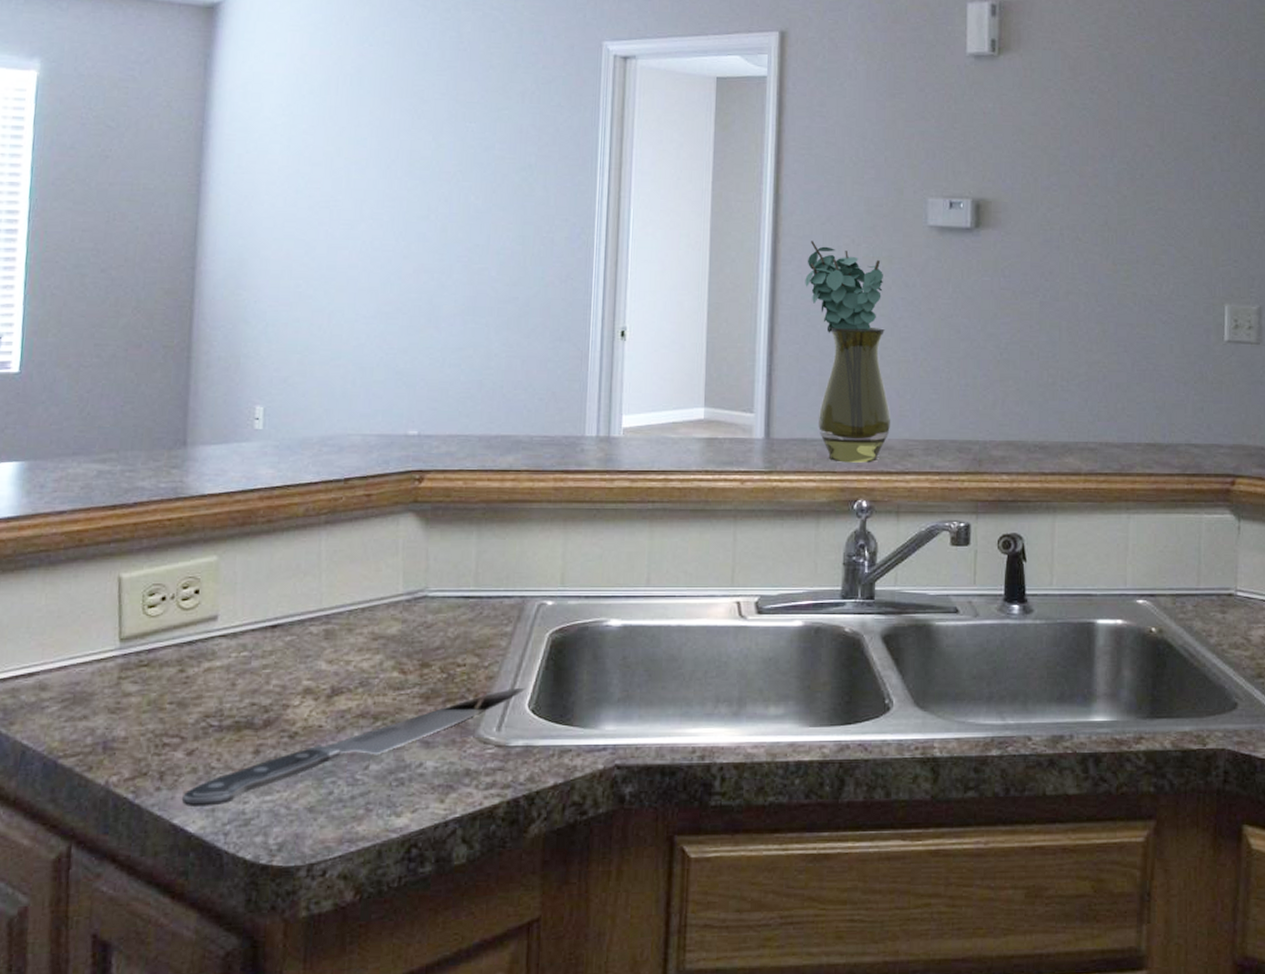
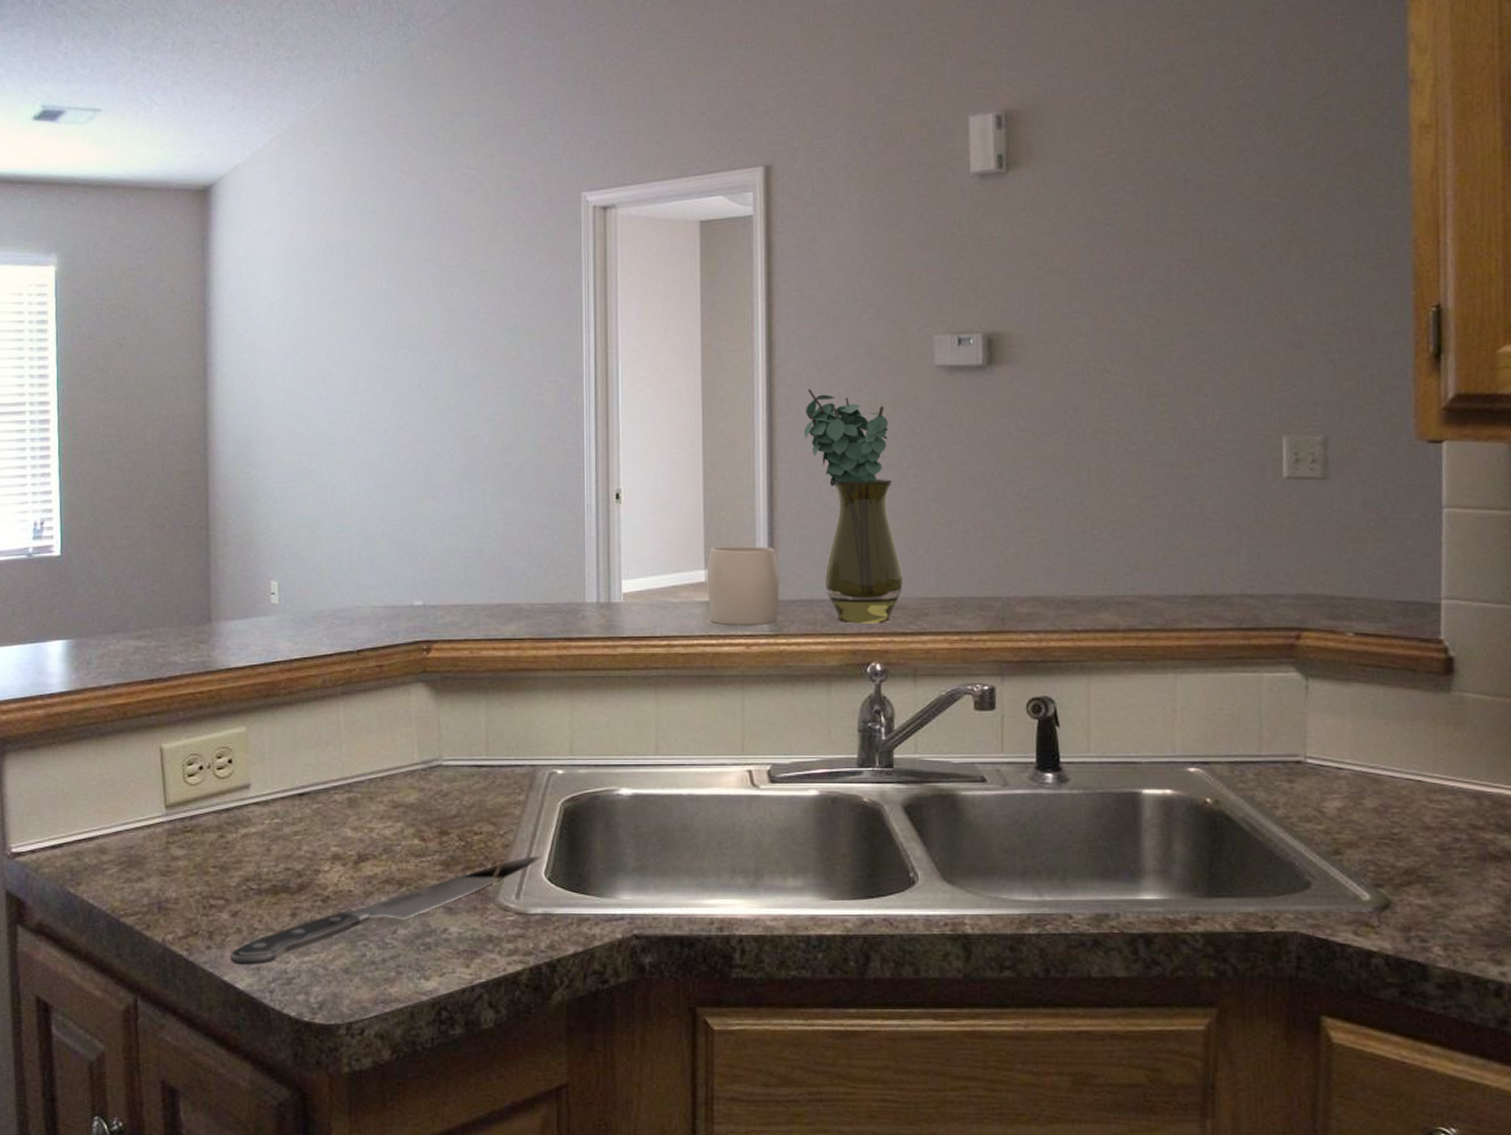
mug: none [706,385,776,463] -> present [707,546,779,626]

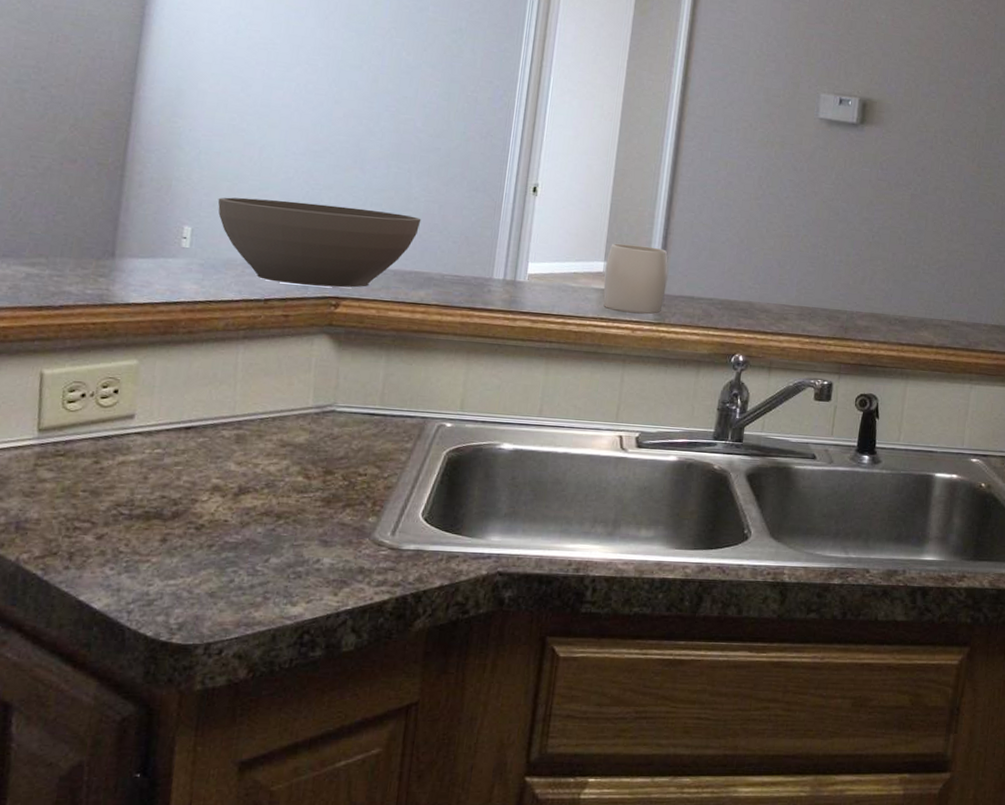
kitchen knife: present [229,856,542,965] -> none [88,498,422,587]
bowl: none [299,541,502,632] -> present [217,197,422,288]
vase: present [804,389,904,624] -> none [704,122,775,323]

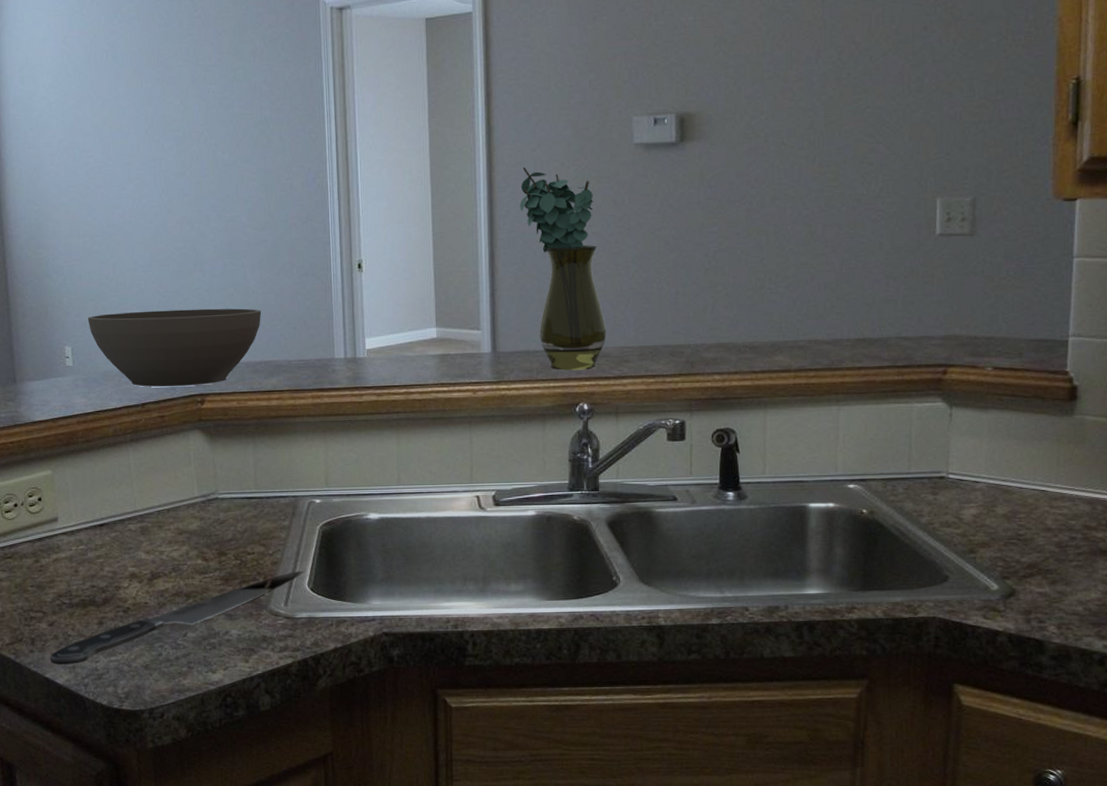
kitchen knife: none [88,498,422,587] -> present [49,570,305,665]
mug: present [603,243,669,314] -> none [438,306,500,375]
vase: none [704,122,775,323] -> present [520,167,607,371]

